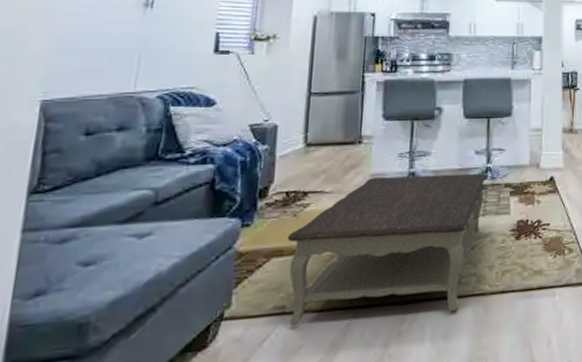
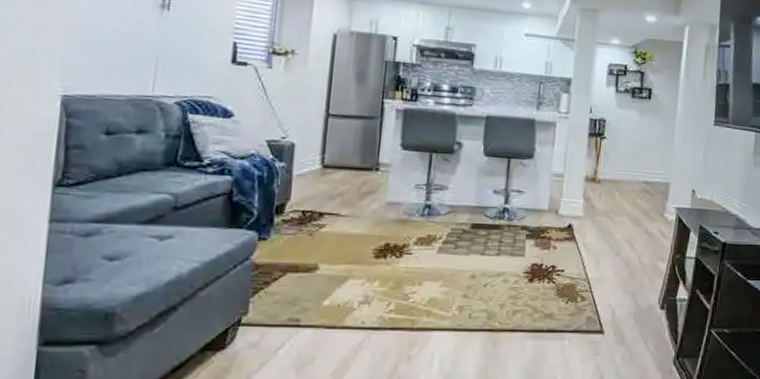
coffee table: present [287,173,488,325] -> none [302,205,505,343]

